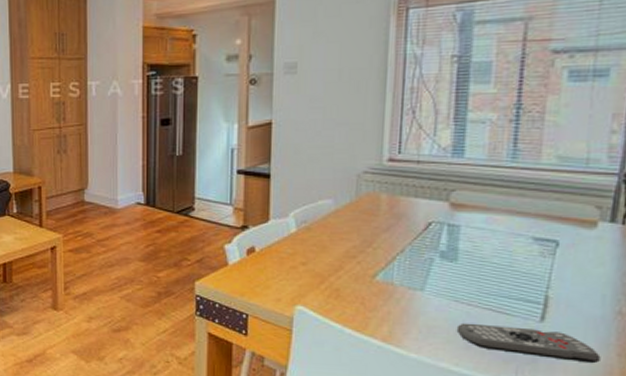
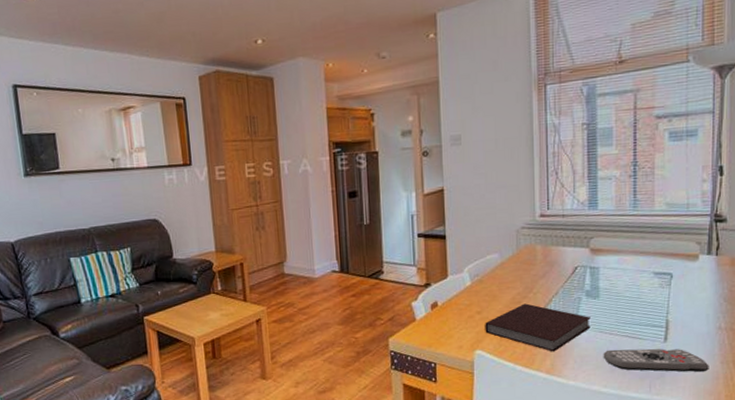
notebook: none [309,259,445,318] -> present [485,303,592,352]

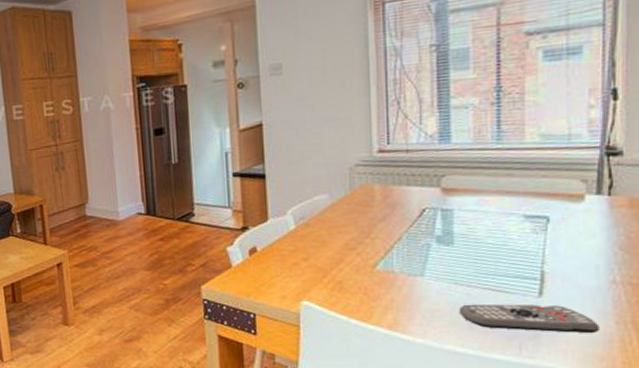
notebook: present [485,303,592,352] -> none [312,250,444,305]

